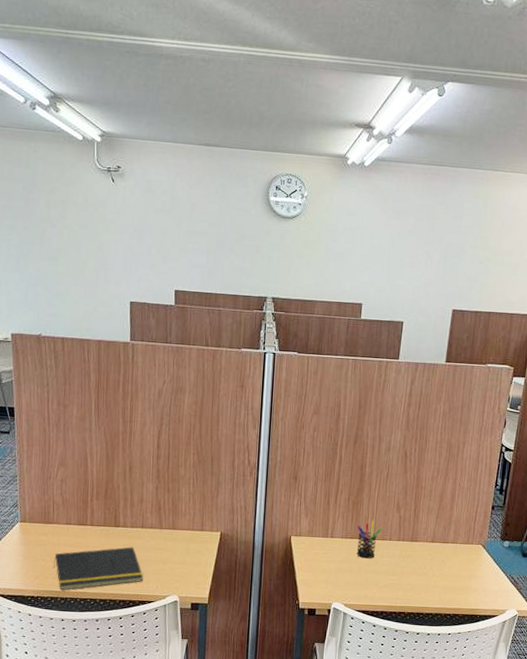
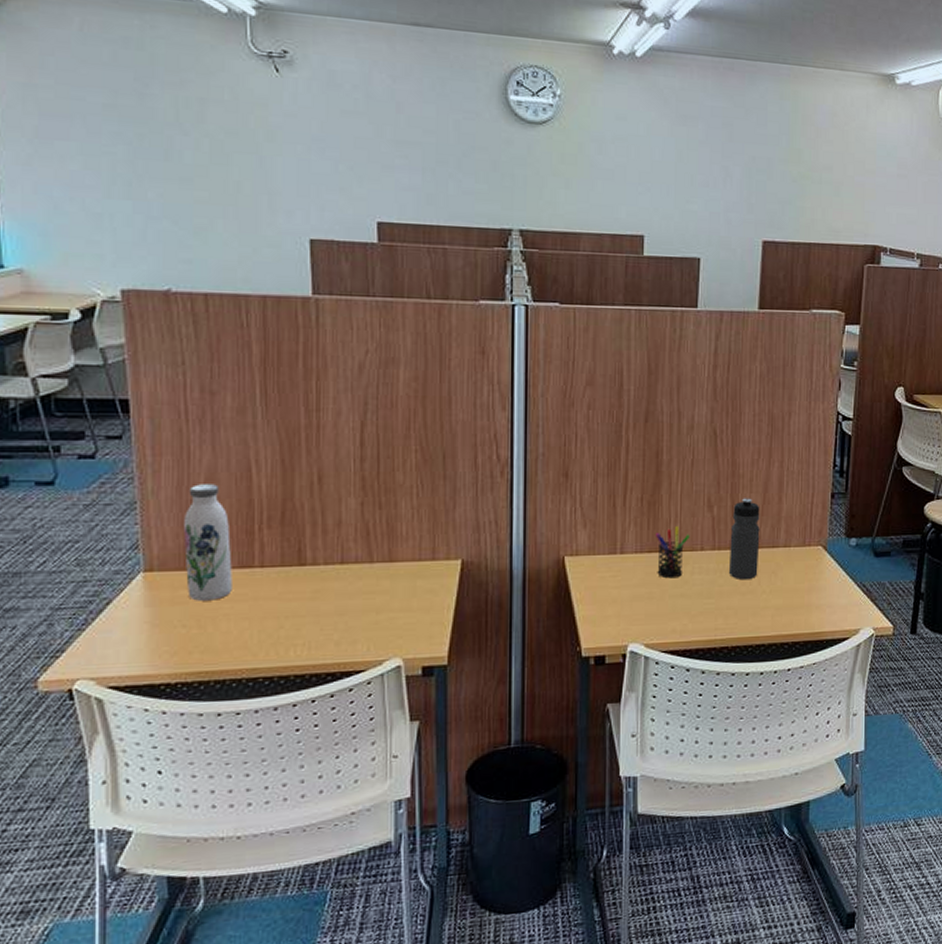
water bottle: none [44,467,74,545] -> present [183,484,232,601]
notepad: present [53,547,143,591] -> none [200,593,346,670]
water bottle: none [409,504,436,565] -> present [728,498,760,581]

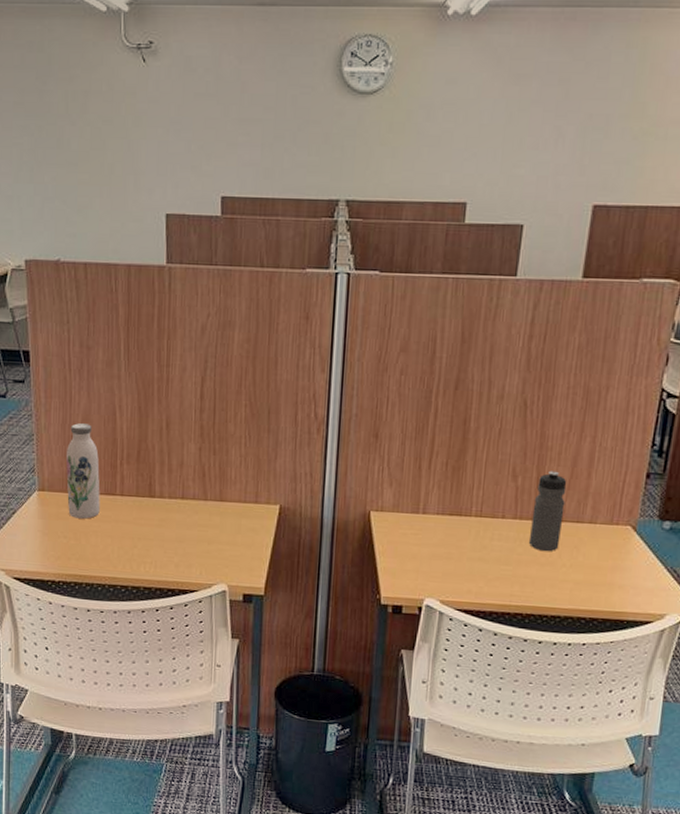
pen holder: present [654,525,690,579] -> none [457,492,492,542]

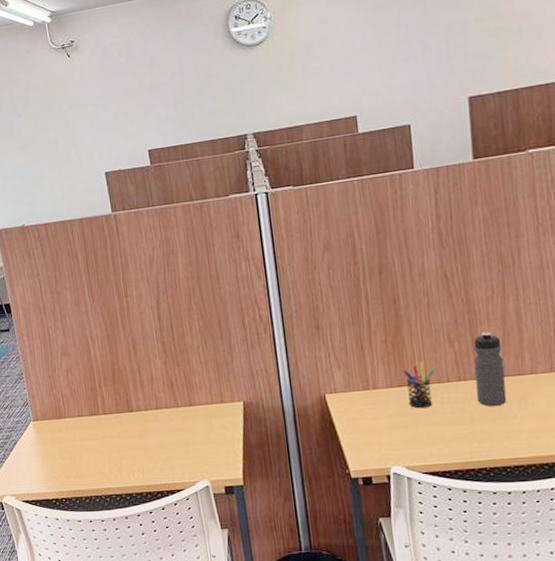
water bottle: present [65,423,100,519] -> none [52,357,88,440]
pen holder: none [457,492,492,542] -> present [402,361,435,409]

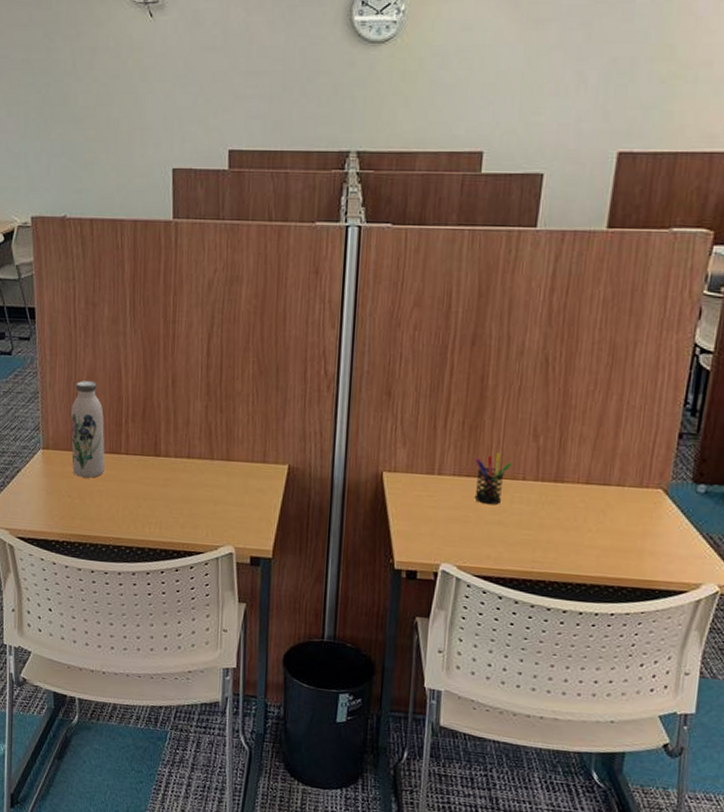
water bottle: none [52,357,88,440] -> present [70,381,105,478]
water bottle: present [473,331,507,407] -> none [551,430,593,516]

